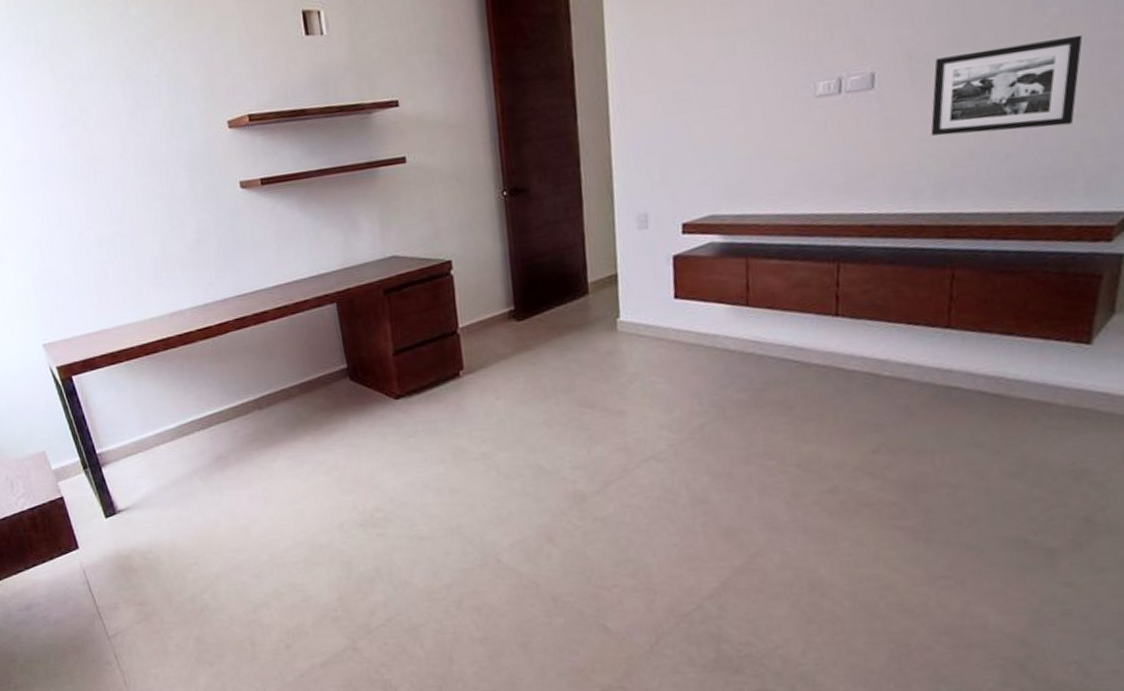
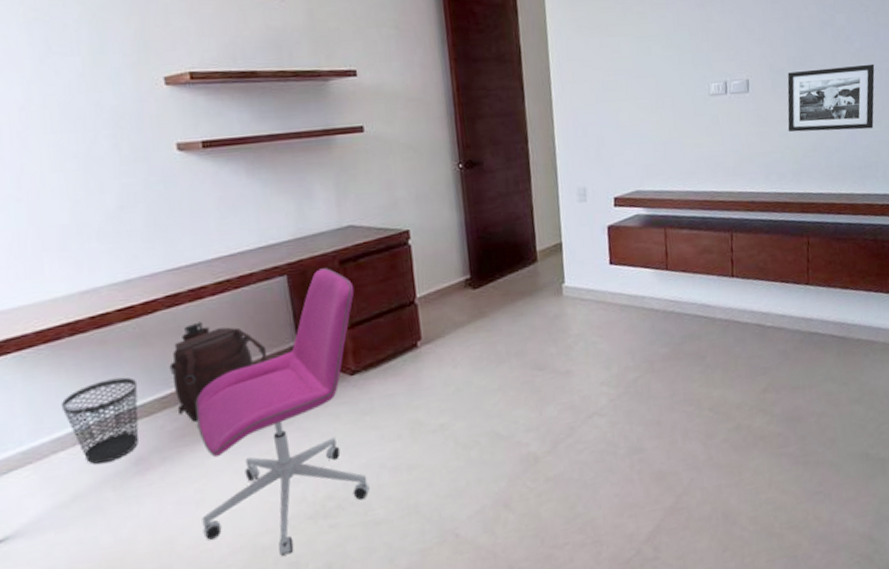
wastebasket: none [160,387,219,458] -> present [60,377,139,465]
backpack: none [240,342,321,431] -> present [169,321,267,423]
office chair: none [262,296,414,555] -> present [195,268,370,556]

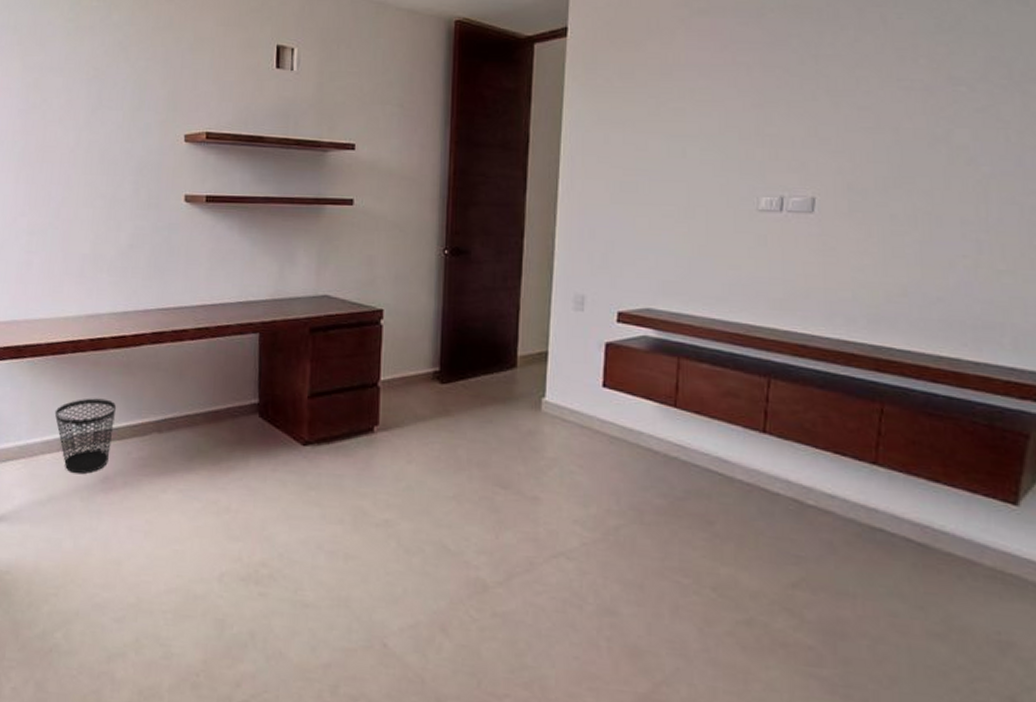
backpack: present [169,321,267,423] -> none [144,362,230,456]
office chair: present [195,268,370,556] -> none [146,333,320,610]
picture frame: present [787,64,875,132] -> none [866,194,1012,279]

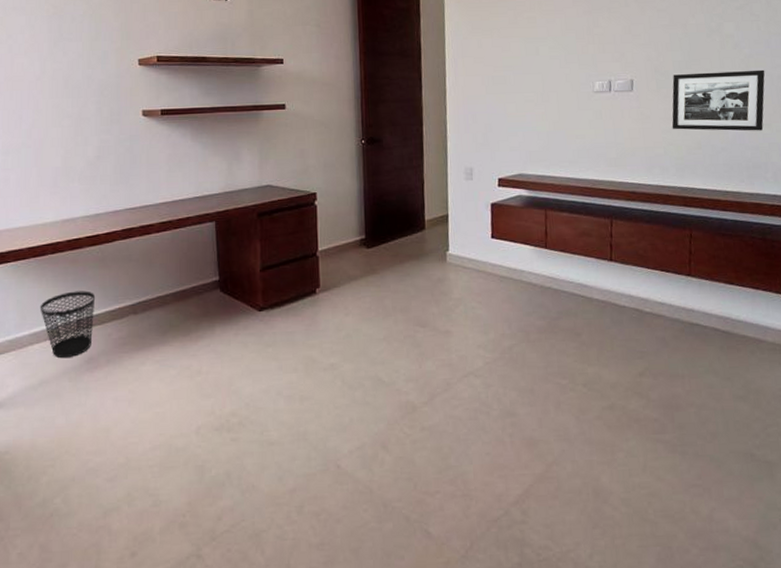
picture frame: none [866,194,1012,279] -> present [672,69,765,131]

